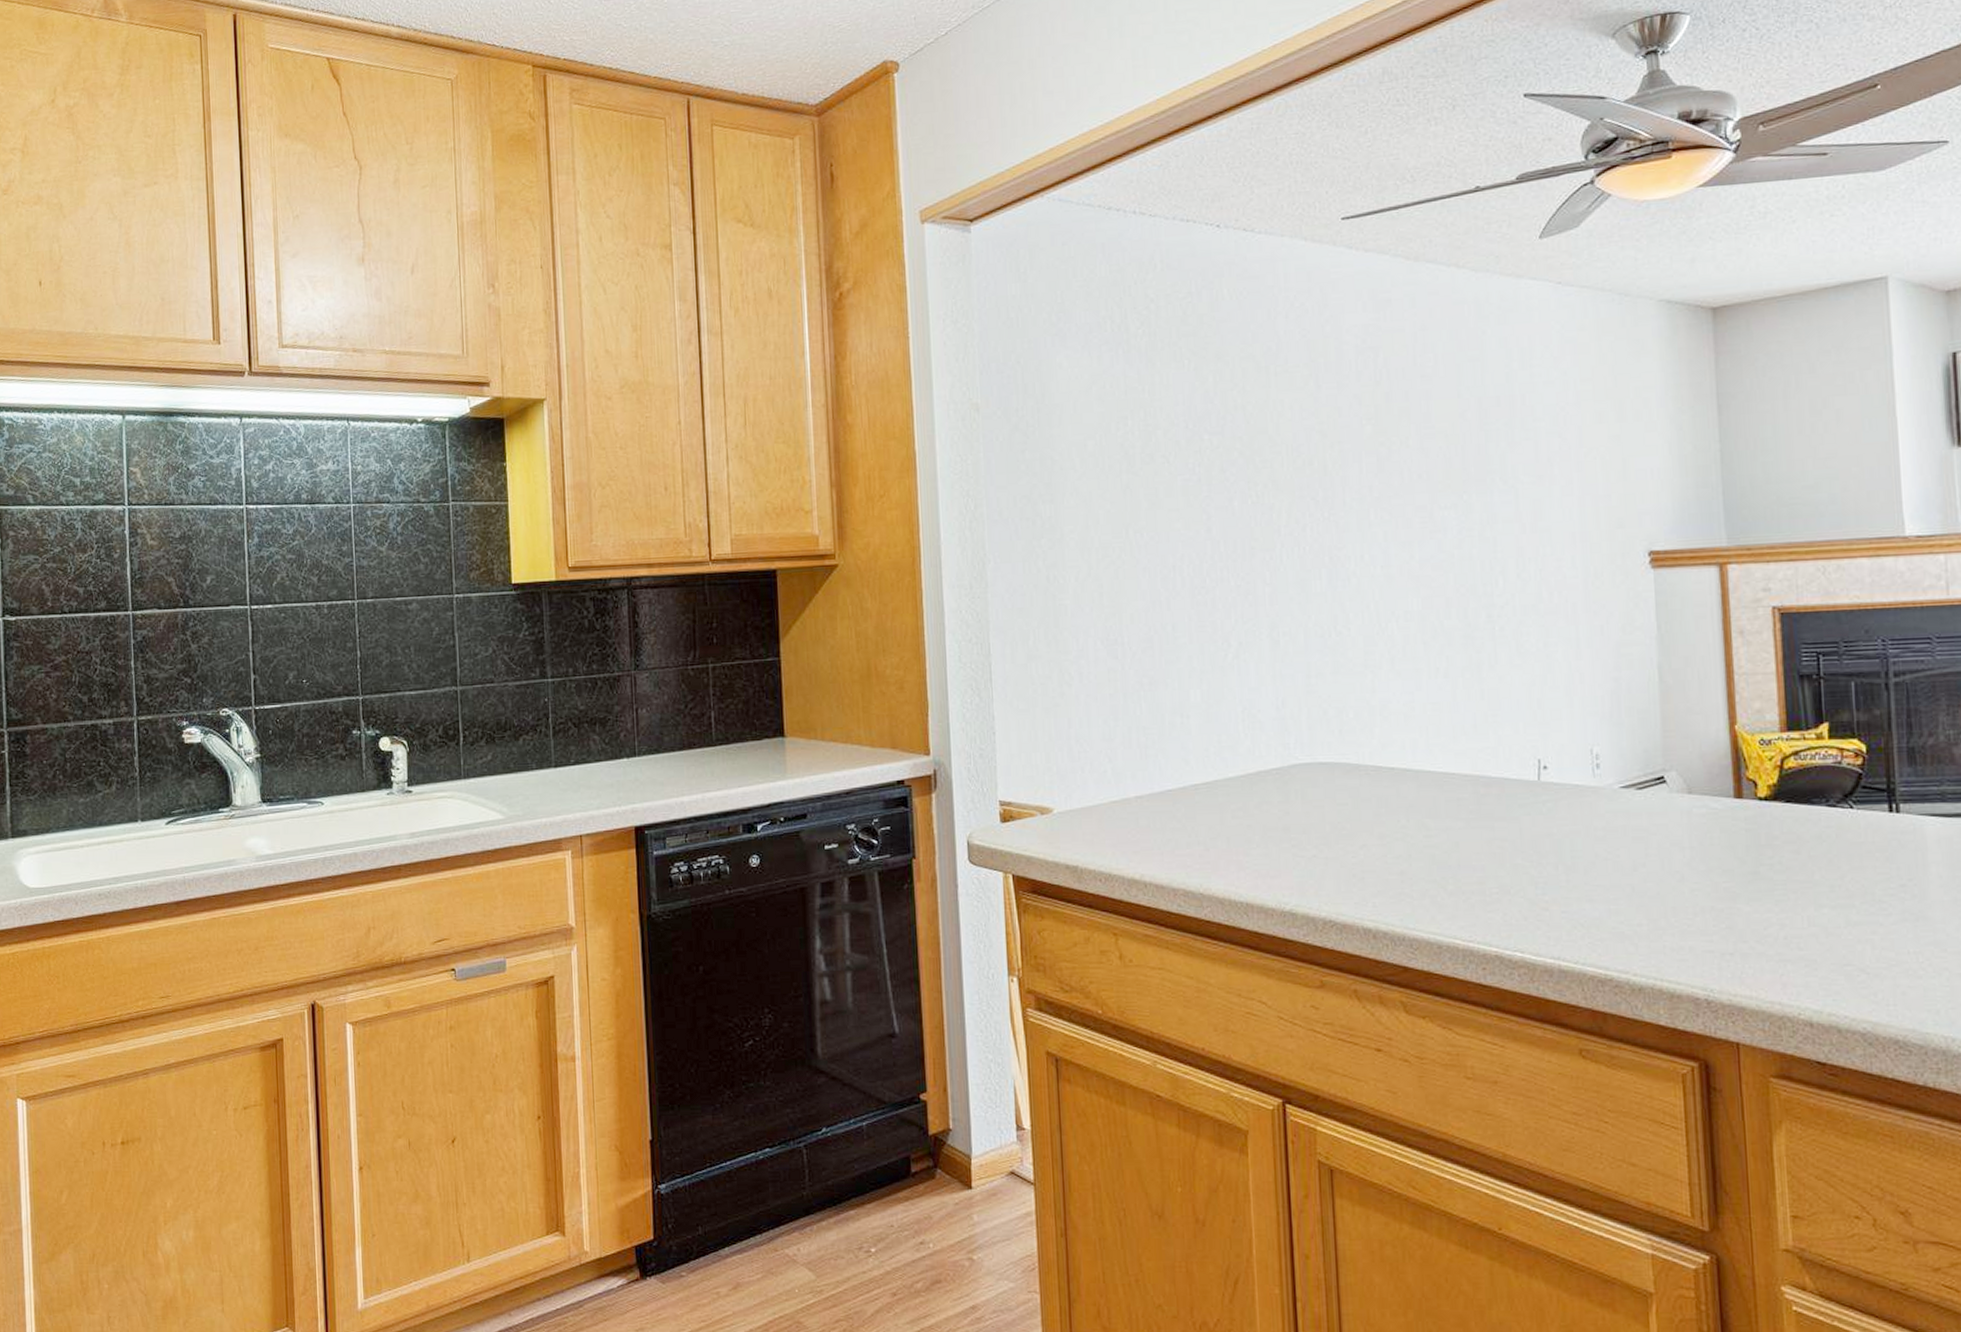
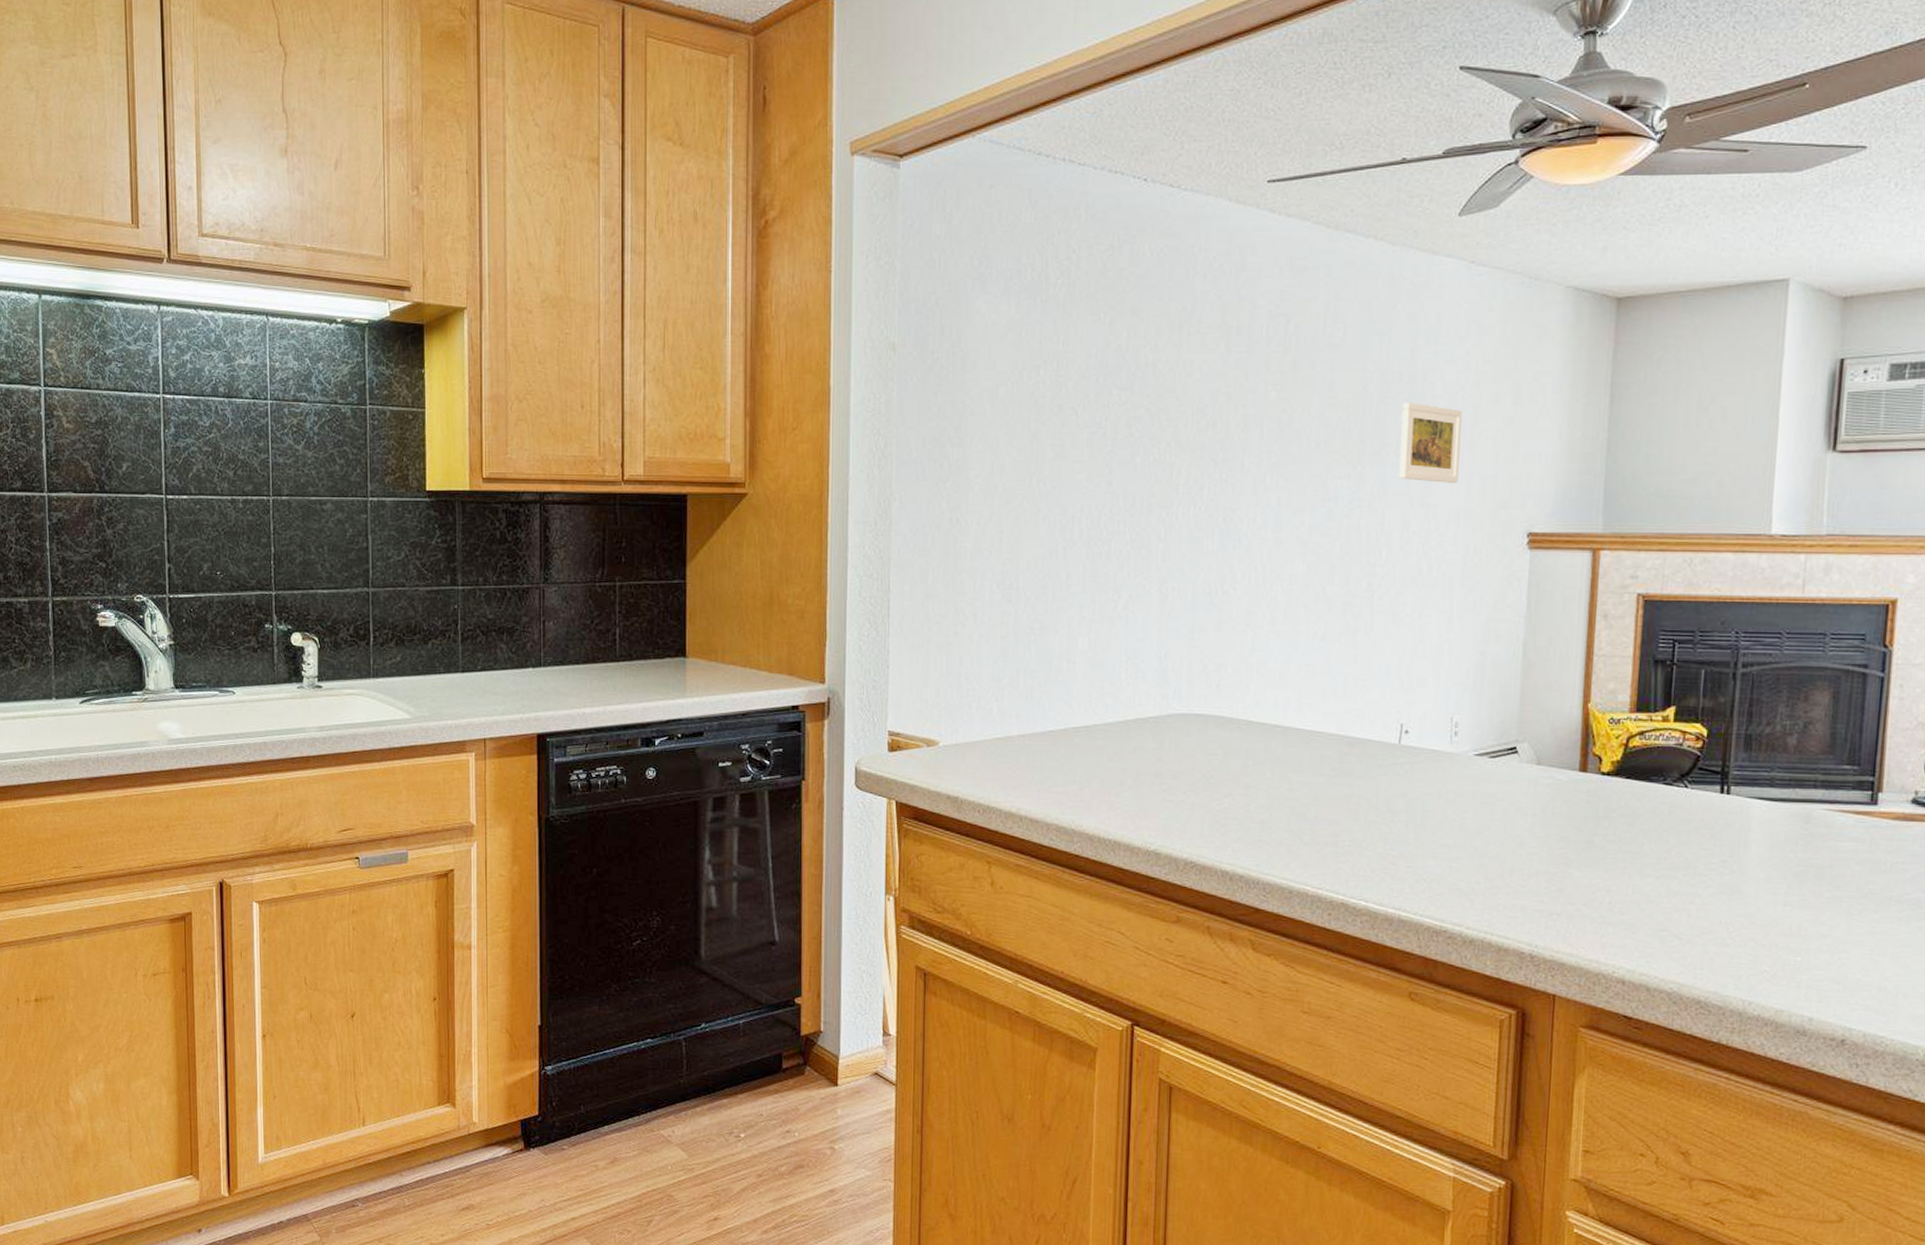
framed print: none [1502,427,1570,506] -> present [1398,402,1462,483]

